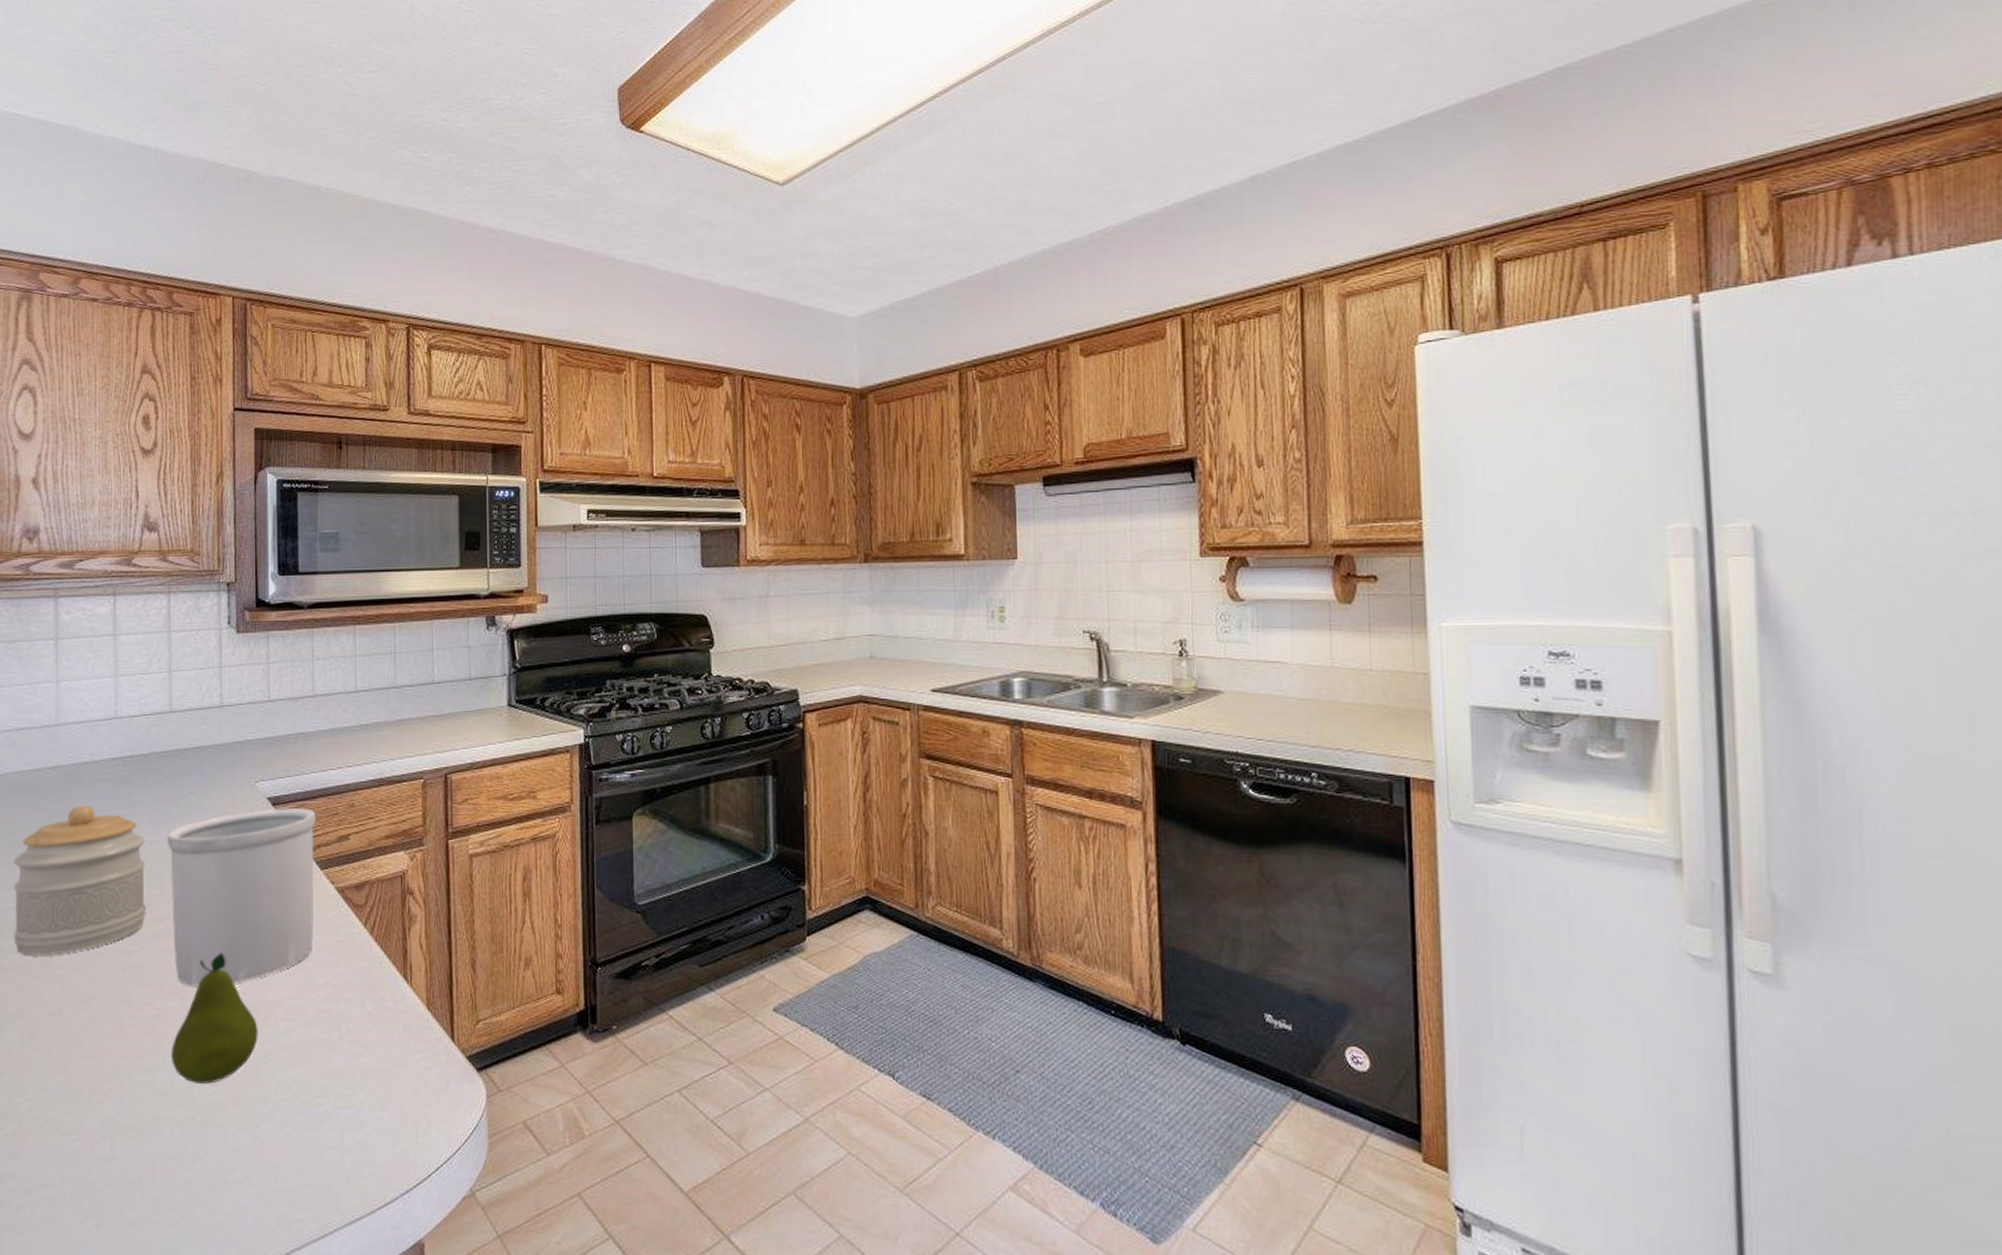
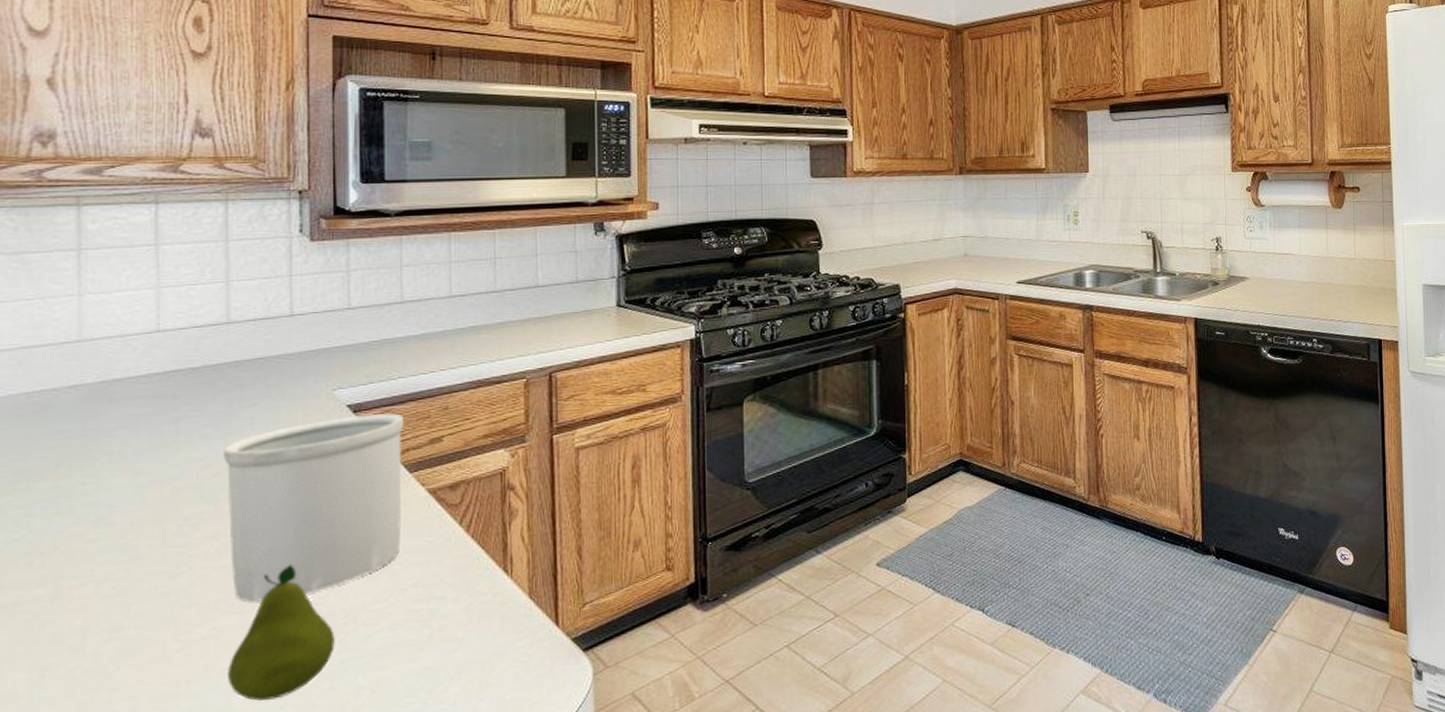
jar: present [13,804,146,956] -> none [19,423,196,589]

